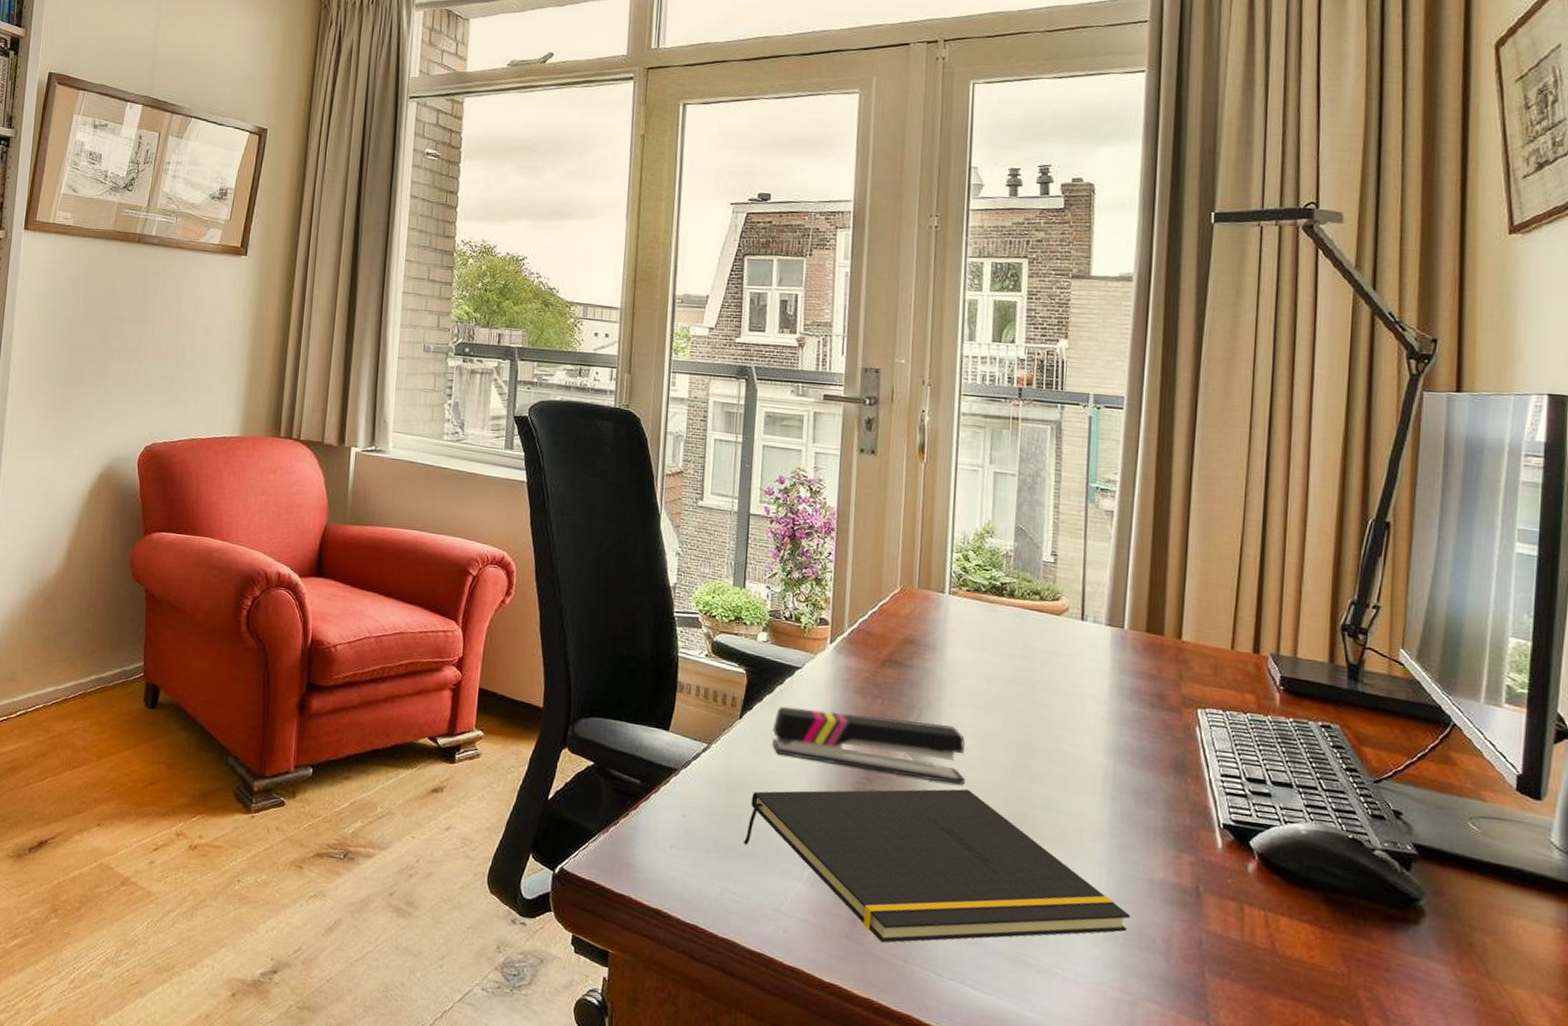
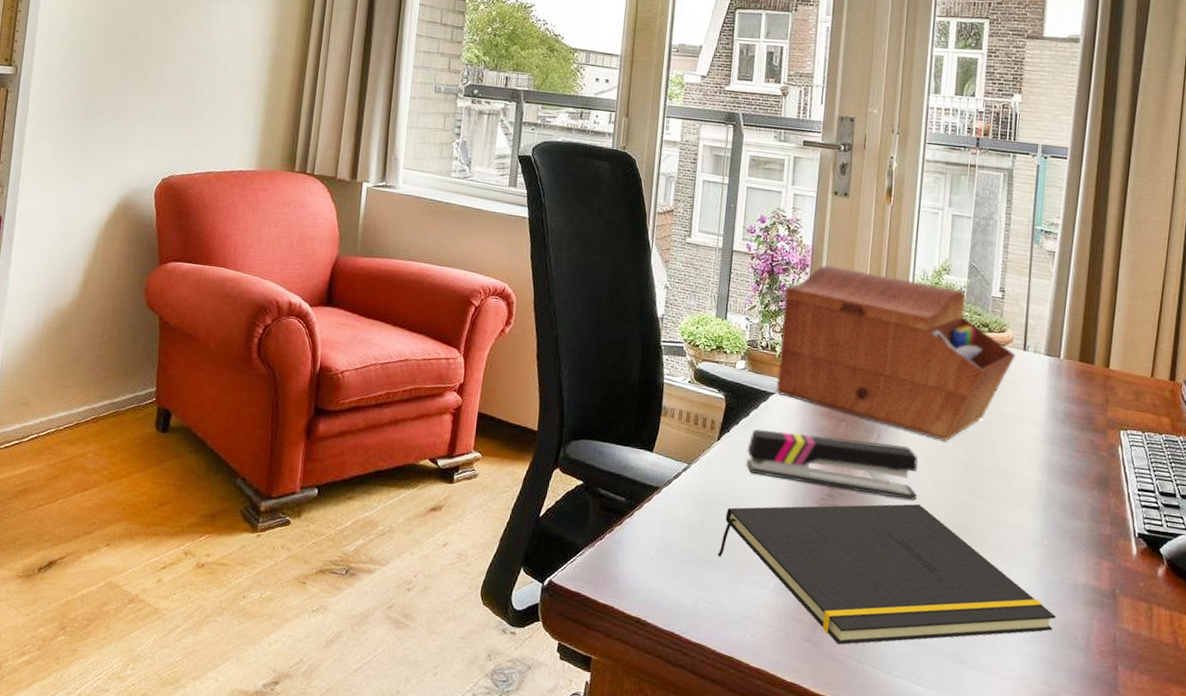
sewing box: none [803,528,1072,721] -> present [776,265,1016,442]

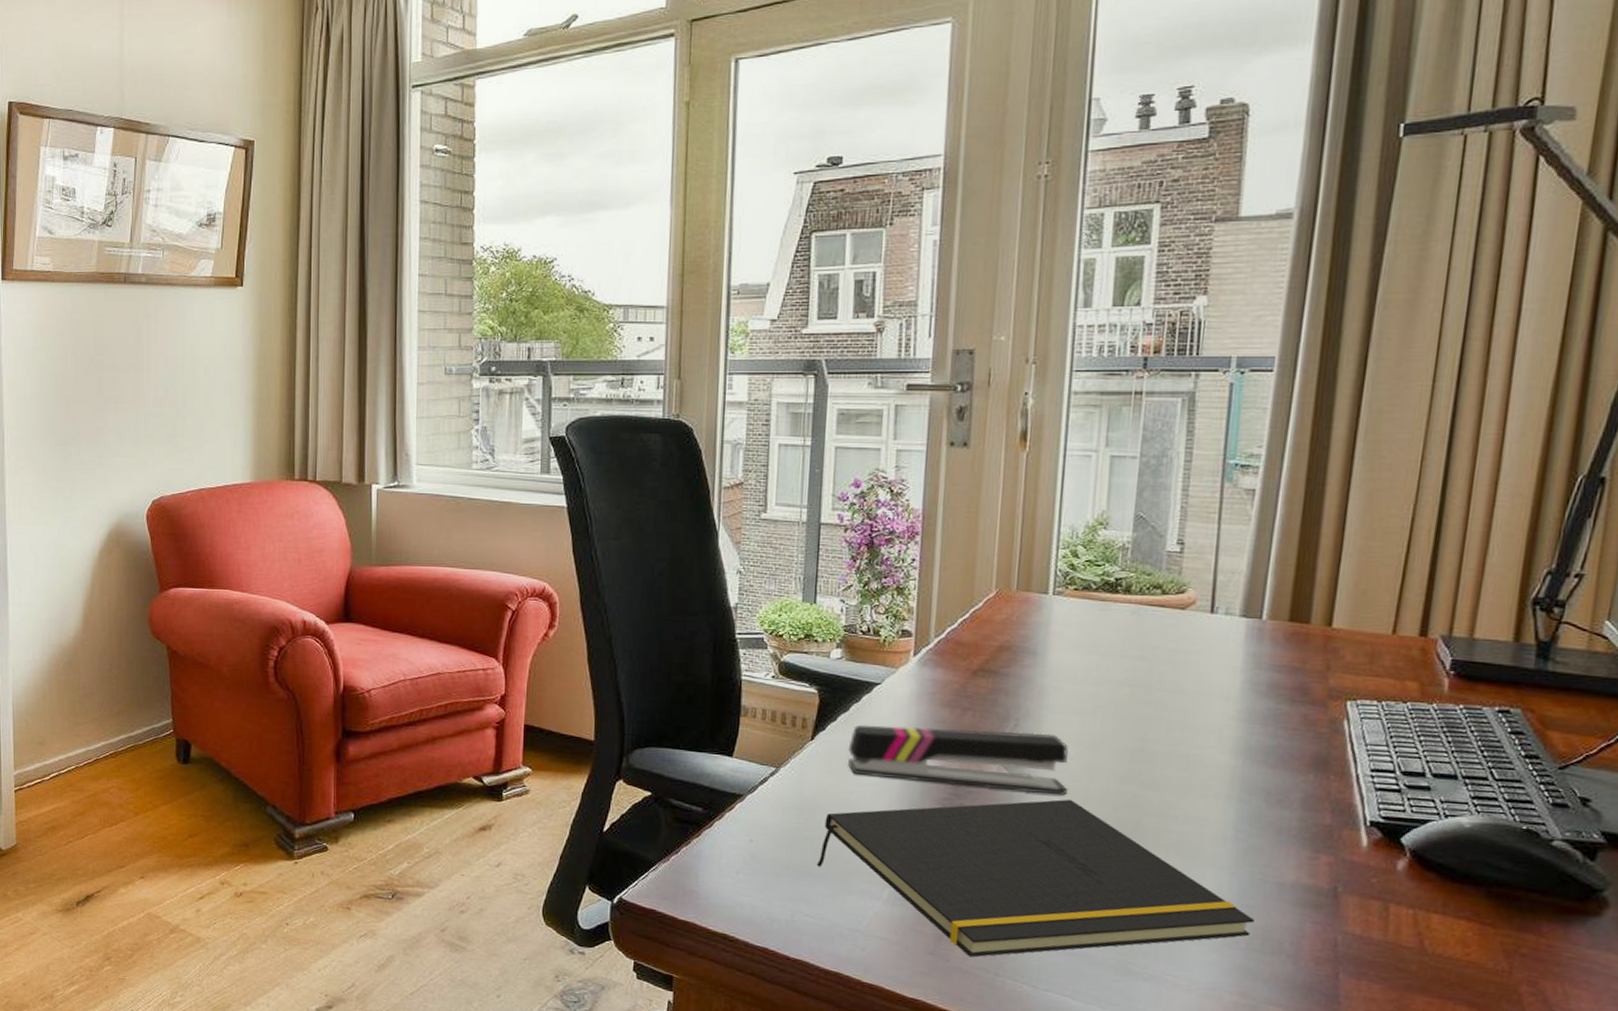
sewing box: present [776,265,1016,442] -> none [882,530,1200,727]

